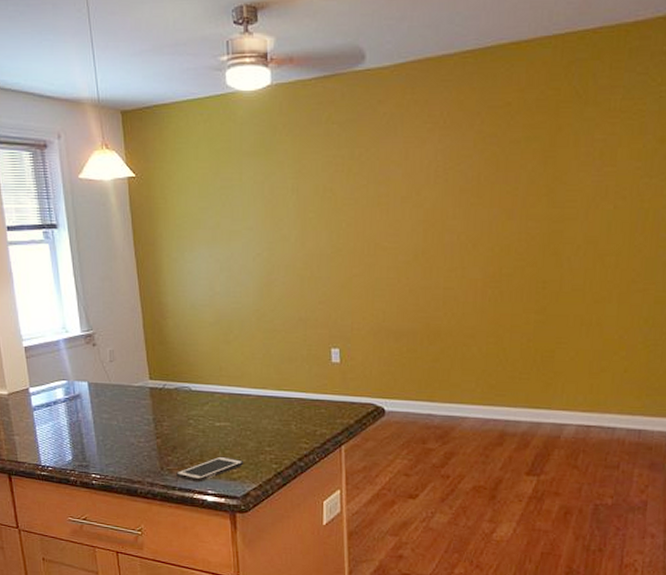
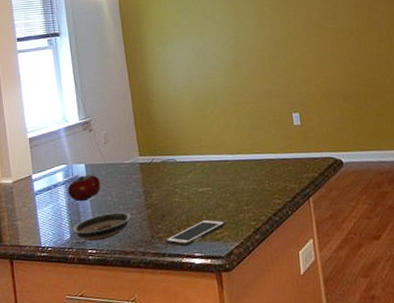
apple: none [69,394,106,423] -> present [67,174,101,202]
saucer: none [75,438,139,466] -> present [73,212,131,242]

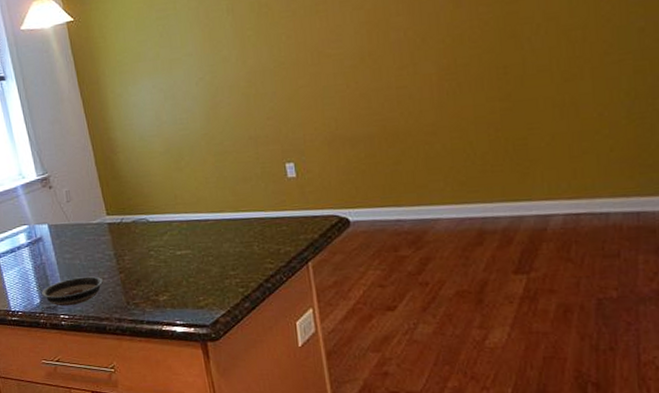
apple: present [67,174,101,202] -> none [32,236,68,265]
cell phone: present [166,219,226,247] -> none [143,285,210,314]

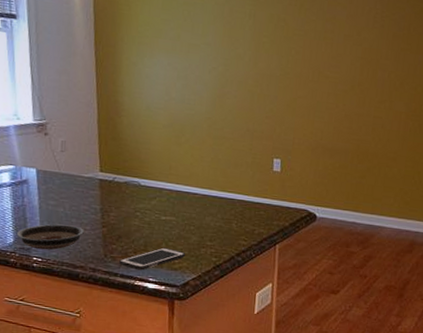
cell phone: none [143,285,210,314] -> present [119,247,186,271]

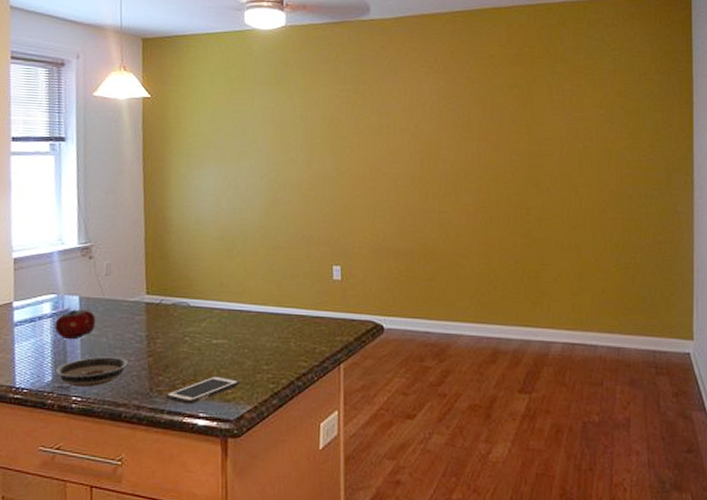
apple: none [14,180,53,208] -> present [54,309,96,340]

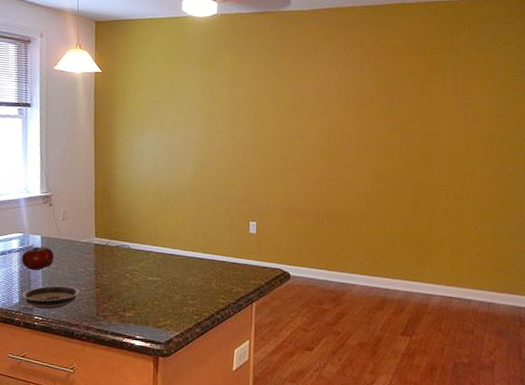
cell phone: present [166,376,240,405] -> none [110,306,170,328]

